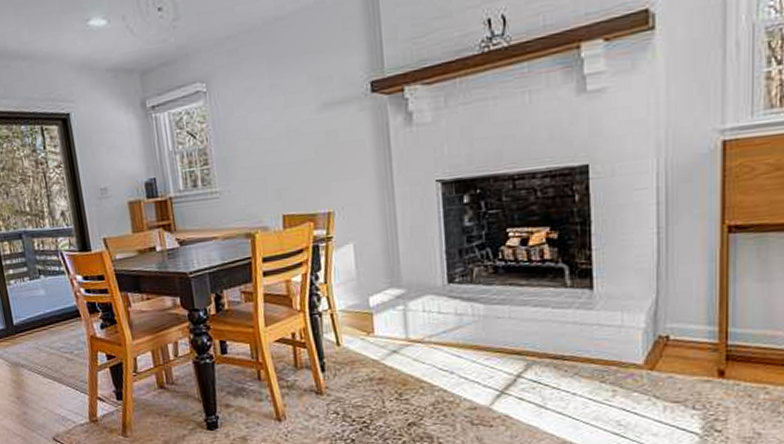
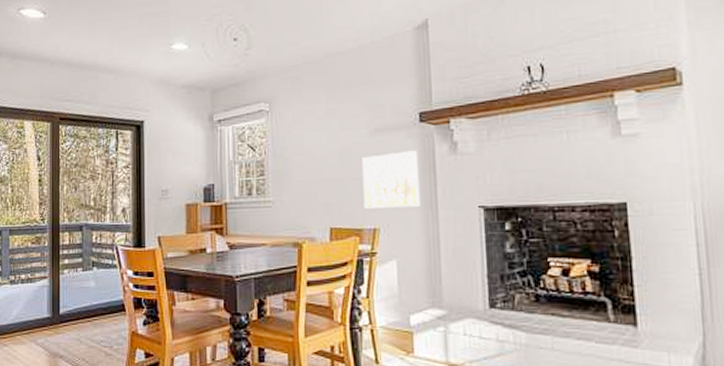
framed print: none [311,125,376,192] -> present [362,150,421,209]

